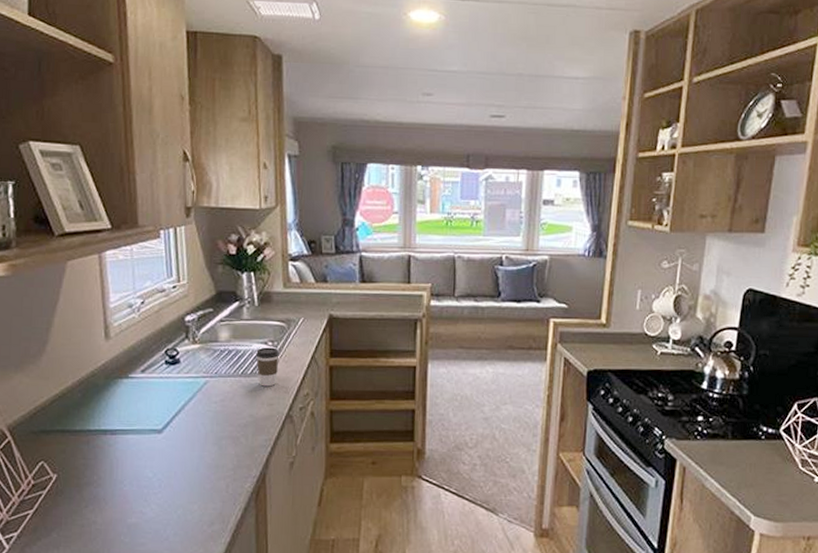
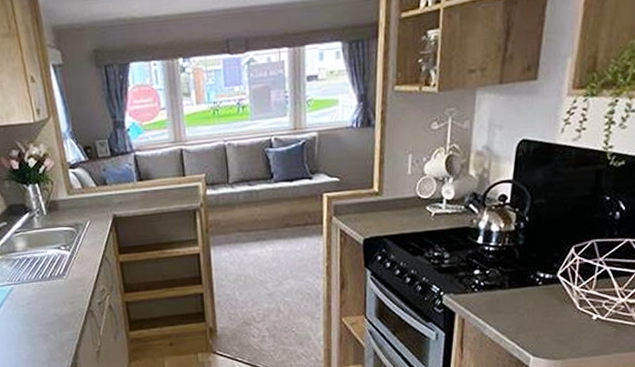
coffee cup: present [256,347,280,387] -> none [52,251,75,288]

